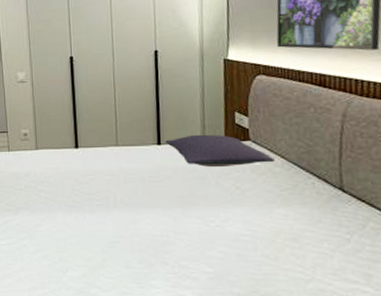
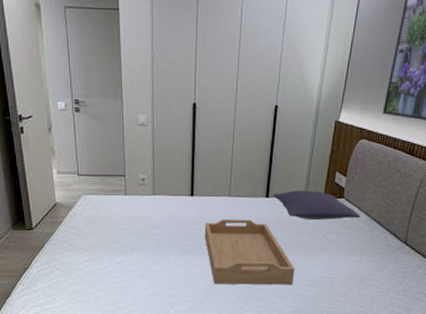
serving tray: none [93,170,206,246] -> present [204,219,295,285]

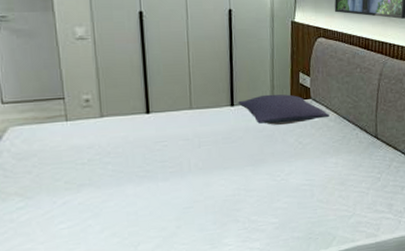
serving tray: present [204,219,295,285] -> none [166,132,273,212]

